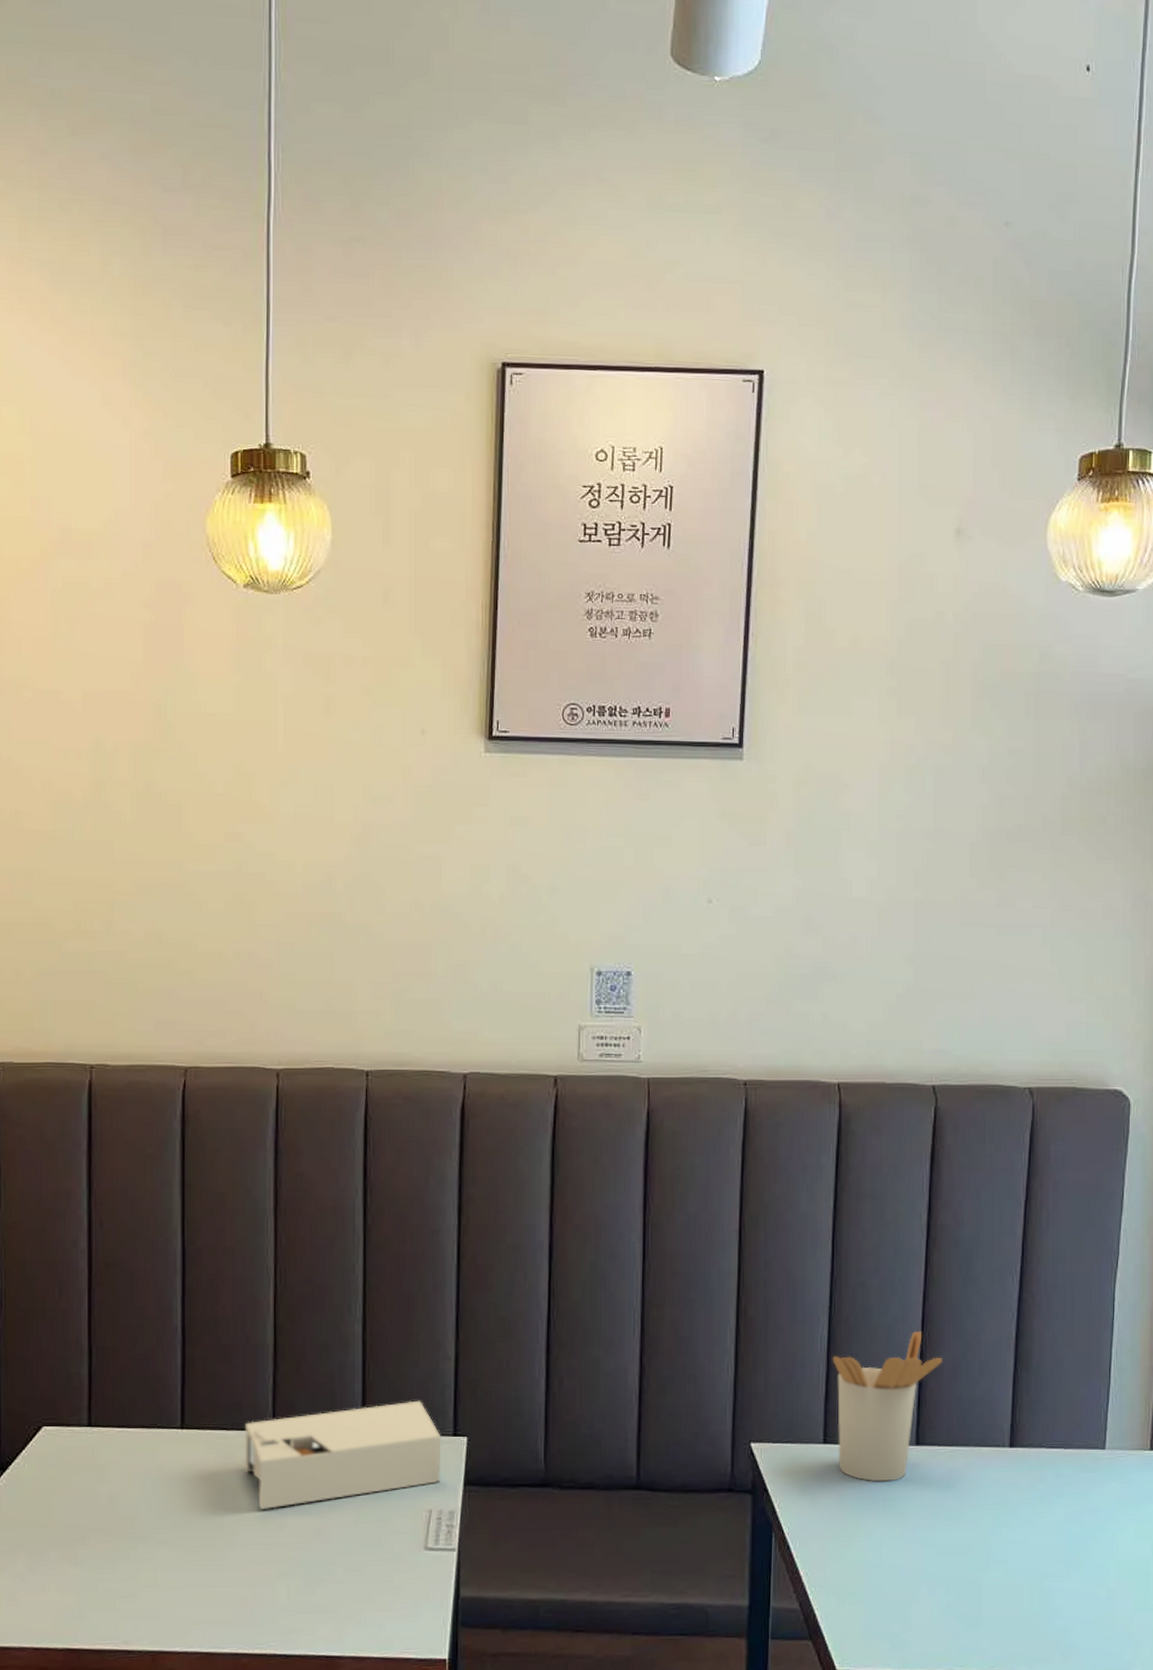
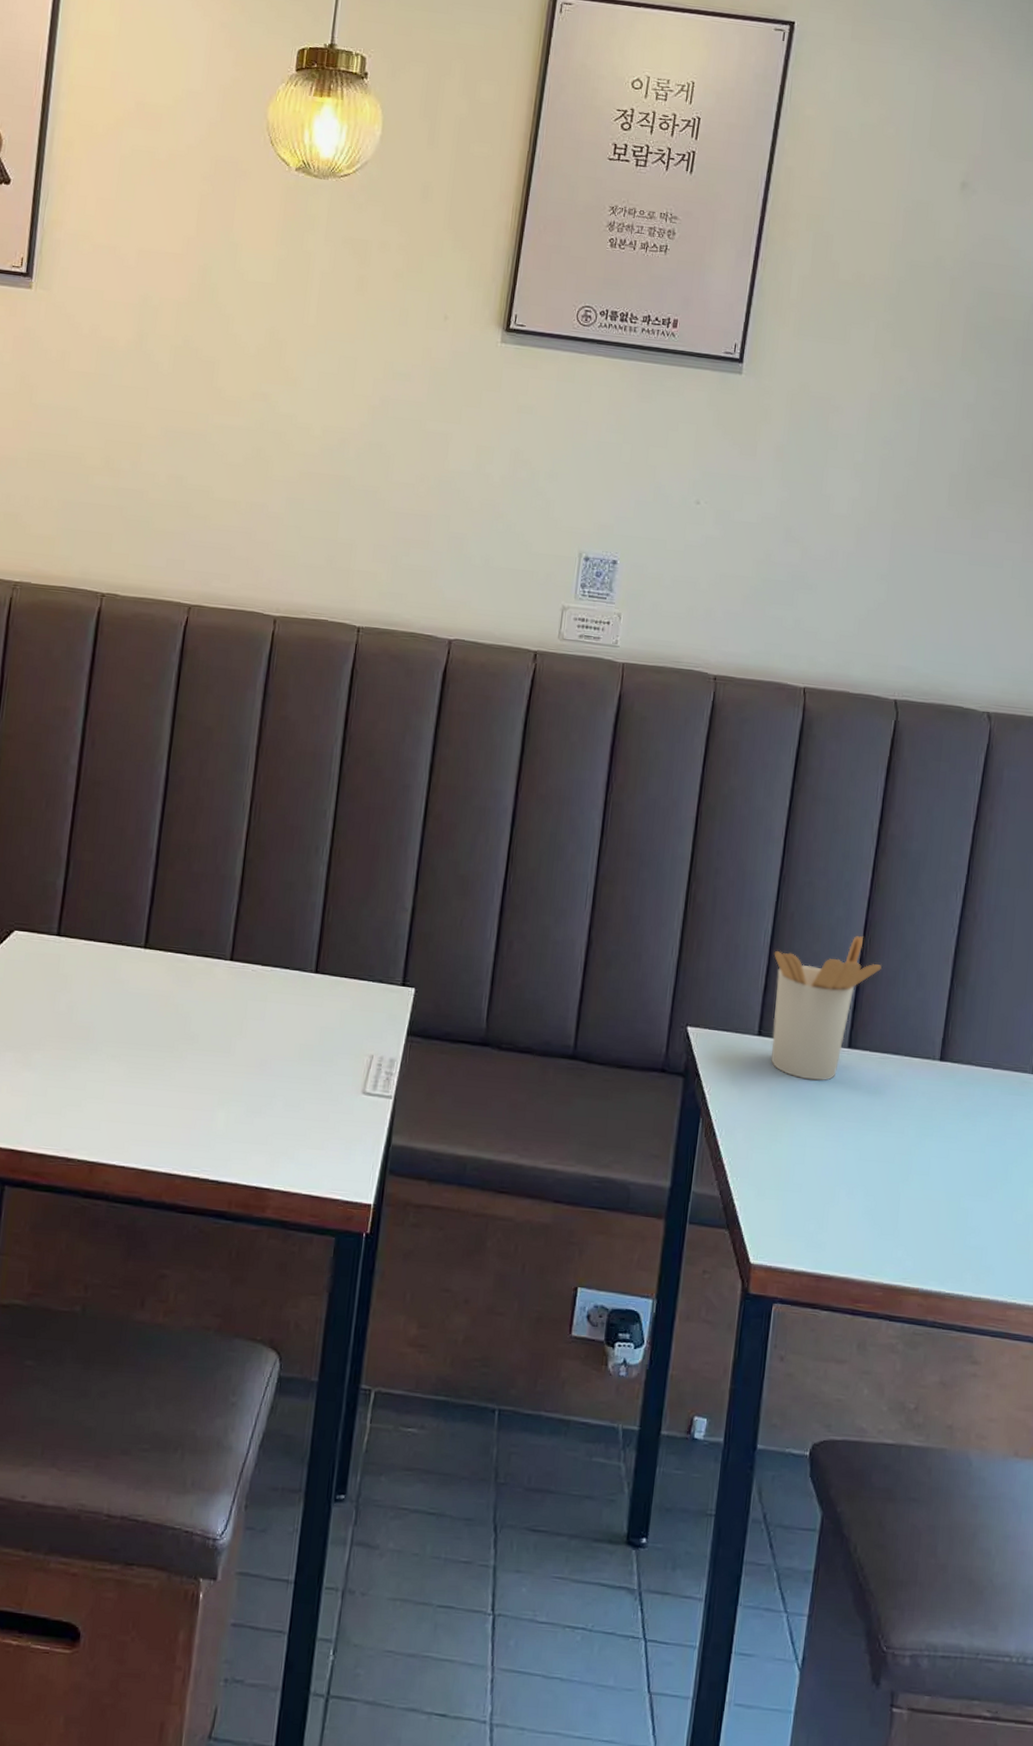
tissue dispenser: present [244,1400,442,1509] -> none [200,946,391,1037]

